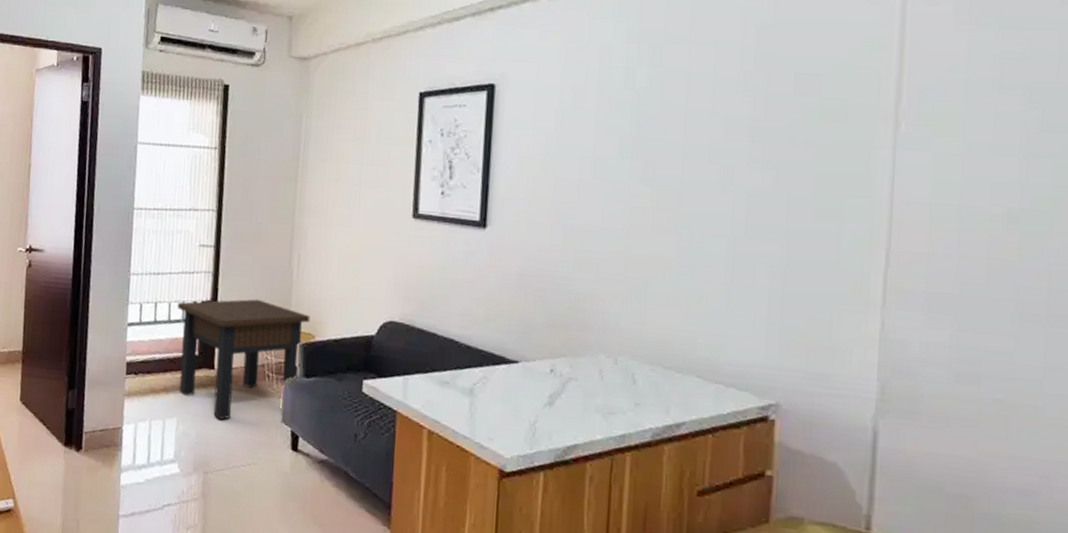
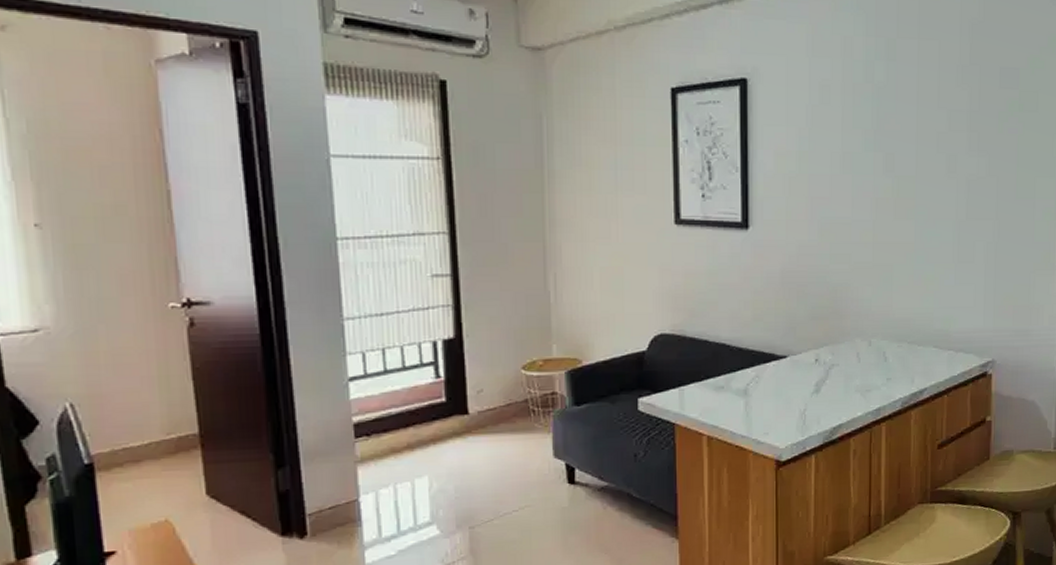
side table: present [177,299,311,420] -> none [411,329,575,467]

